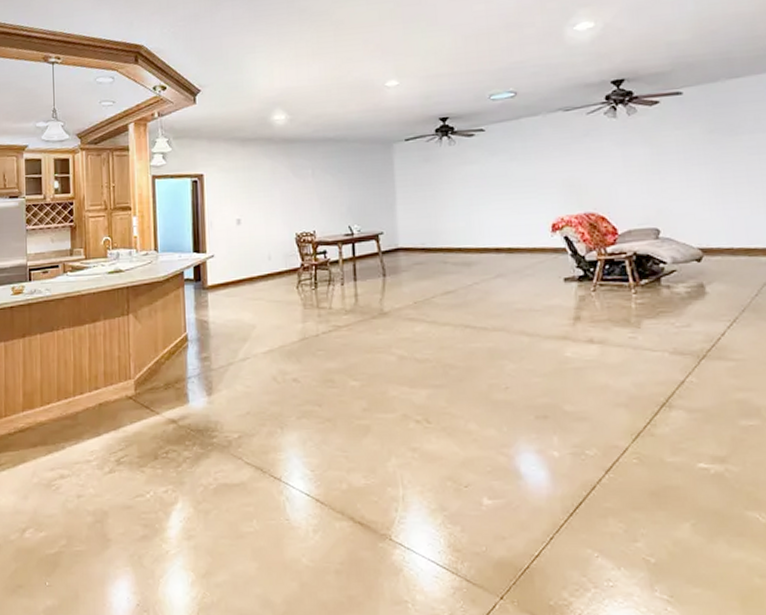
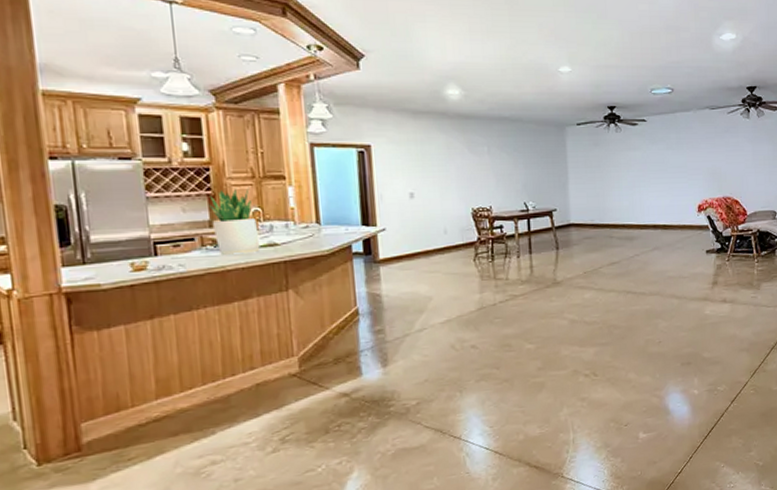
planter: none [70,218,108,282] -> present [208,187,261,256]

